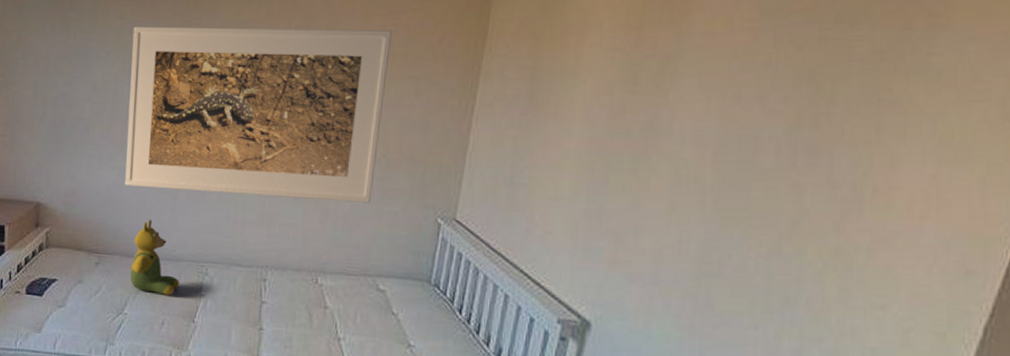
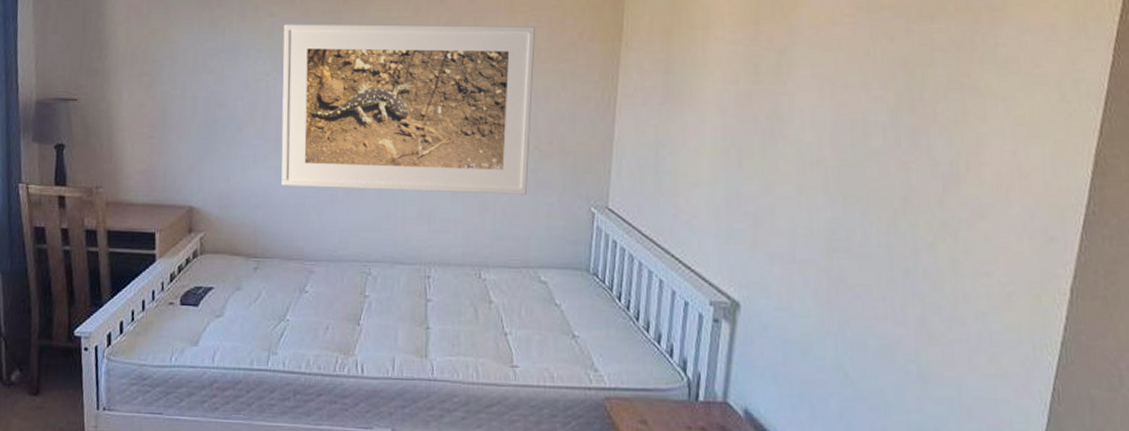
teddy bear: present [130,219,180,296] -> none [291,219,342,298]

